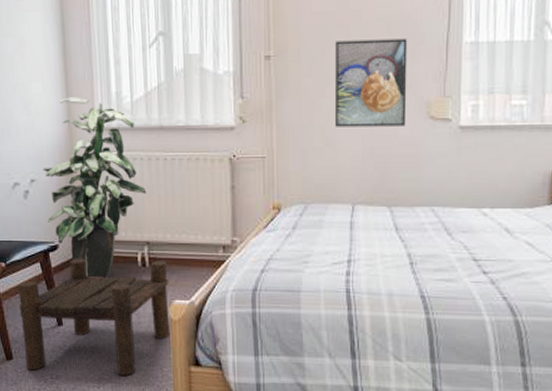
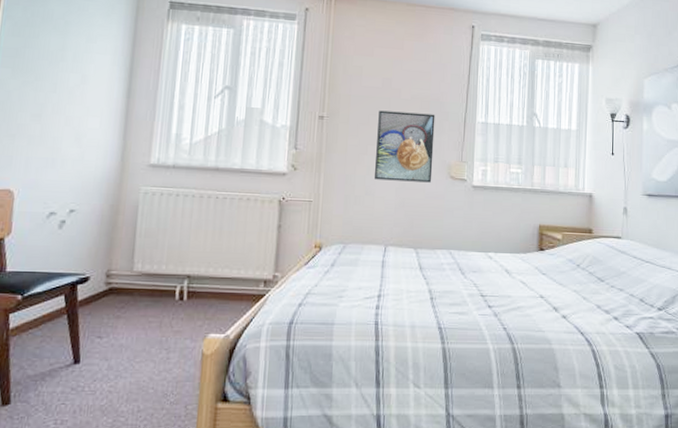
stool: present [18,259,170,376] -> none [26,292,206,416]
indoor plant: present [43,97,147,280] -> none [81,134,194,313]

